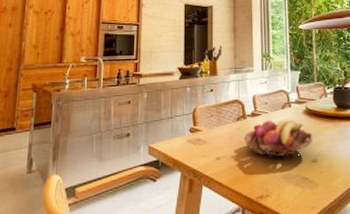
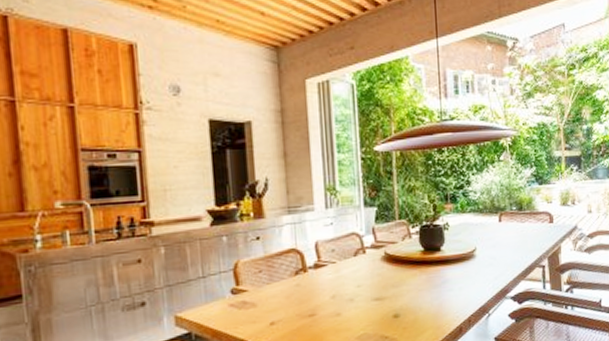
fruit basket: present [244,119,313,158] -> none [305,267,394,318]

